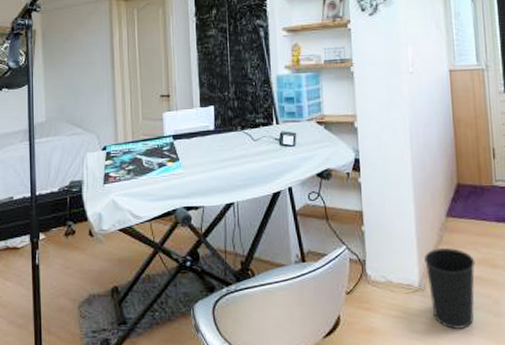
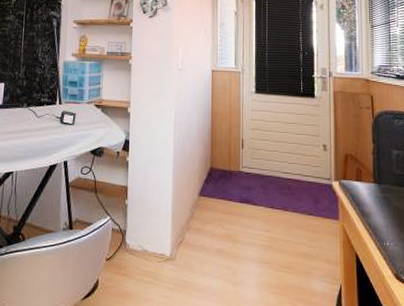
wastebasket: present [424,247,475,330] -> none [177,222,220,297]

